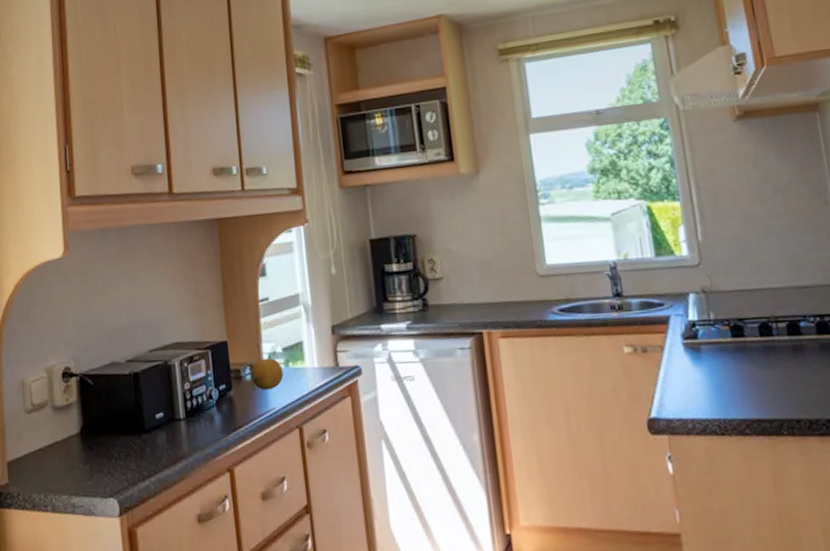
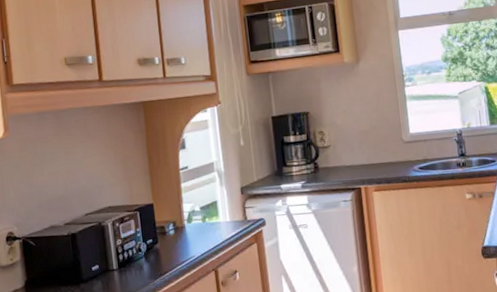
fruit: present [251,358,284,391] -> none [174,216,201,242]

